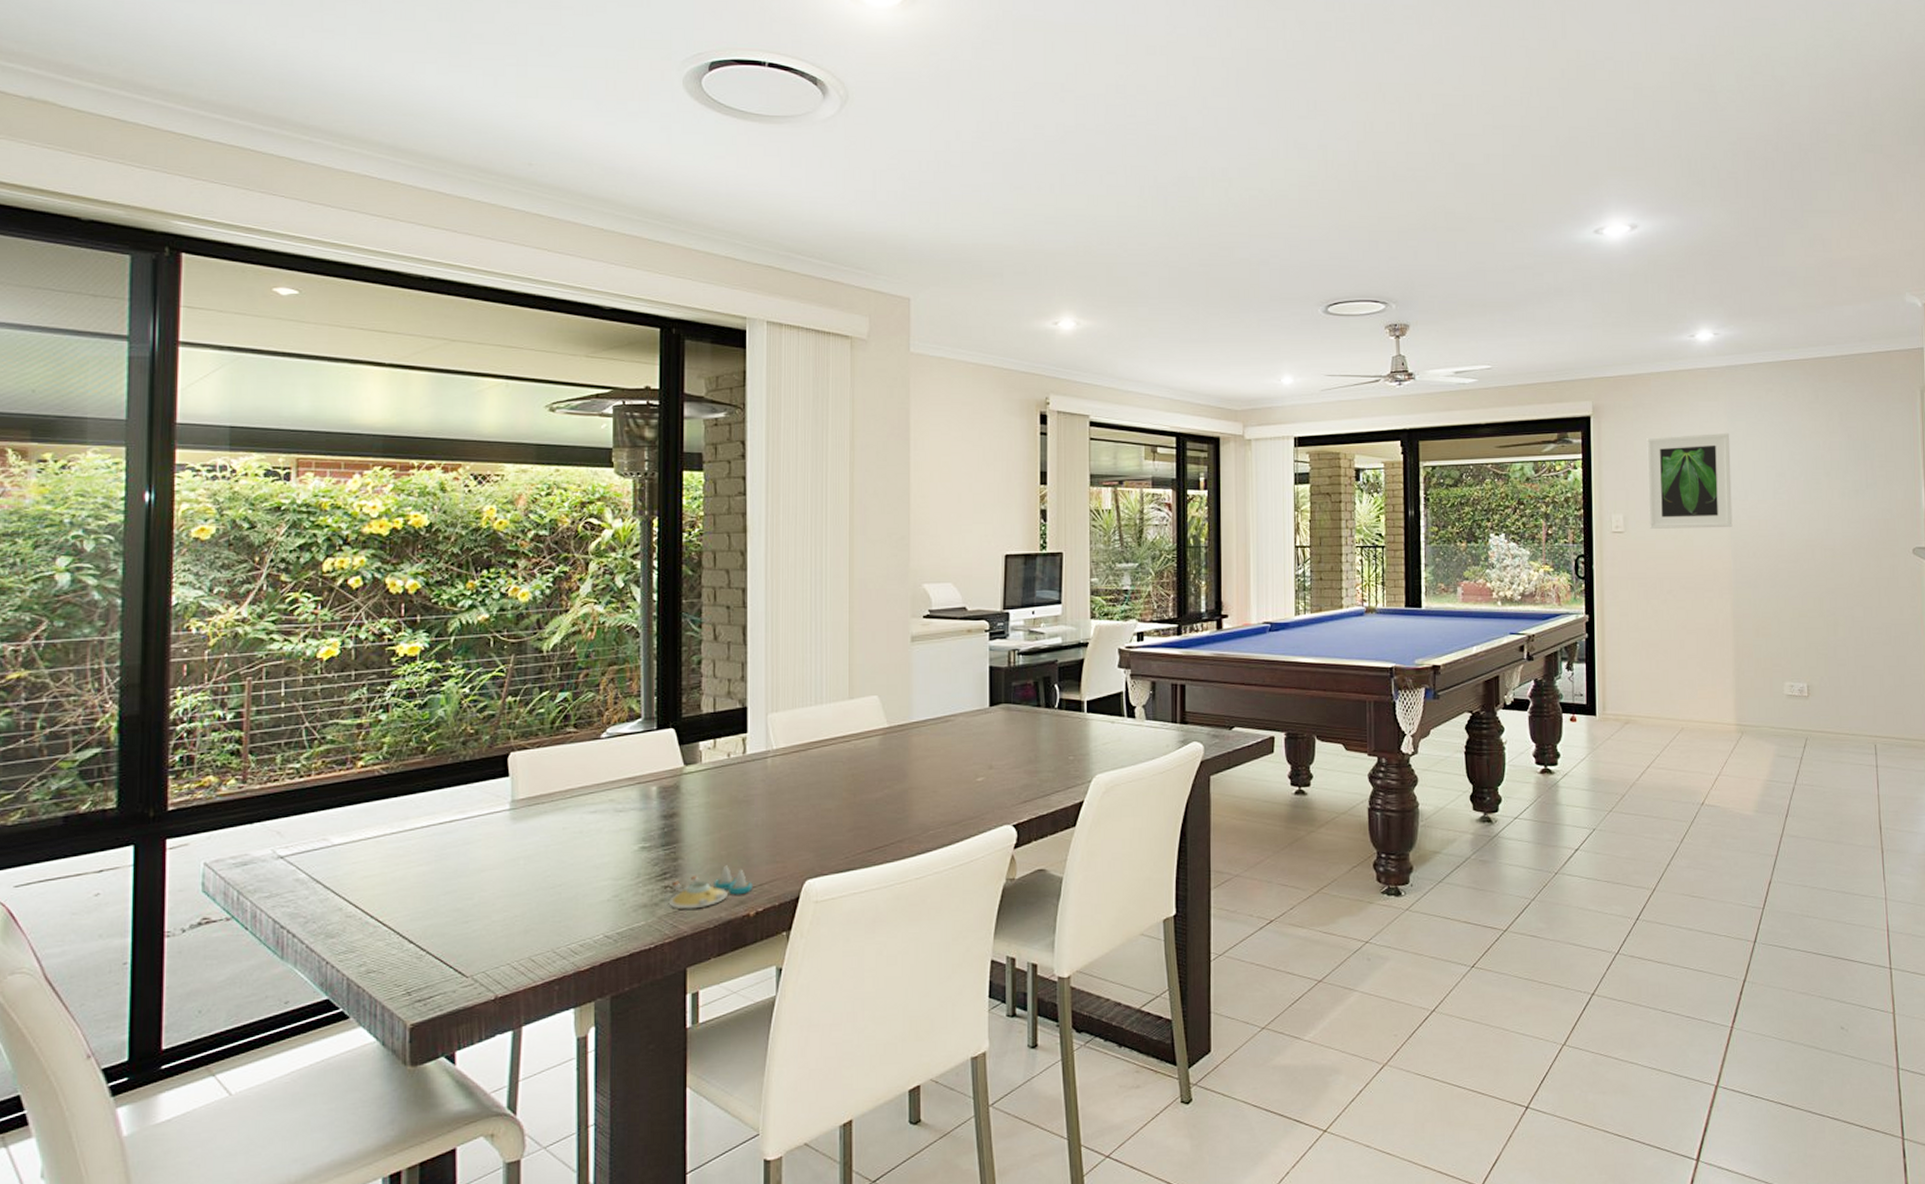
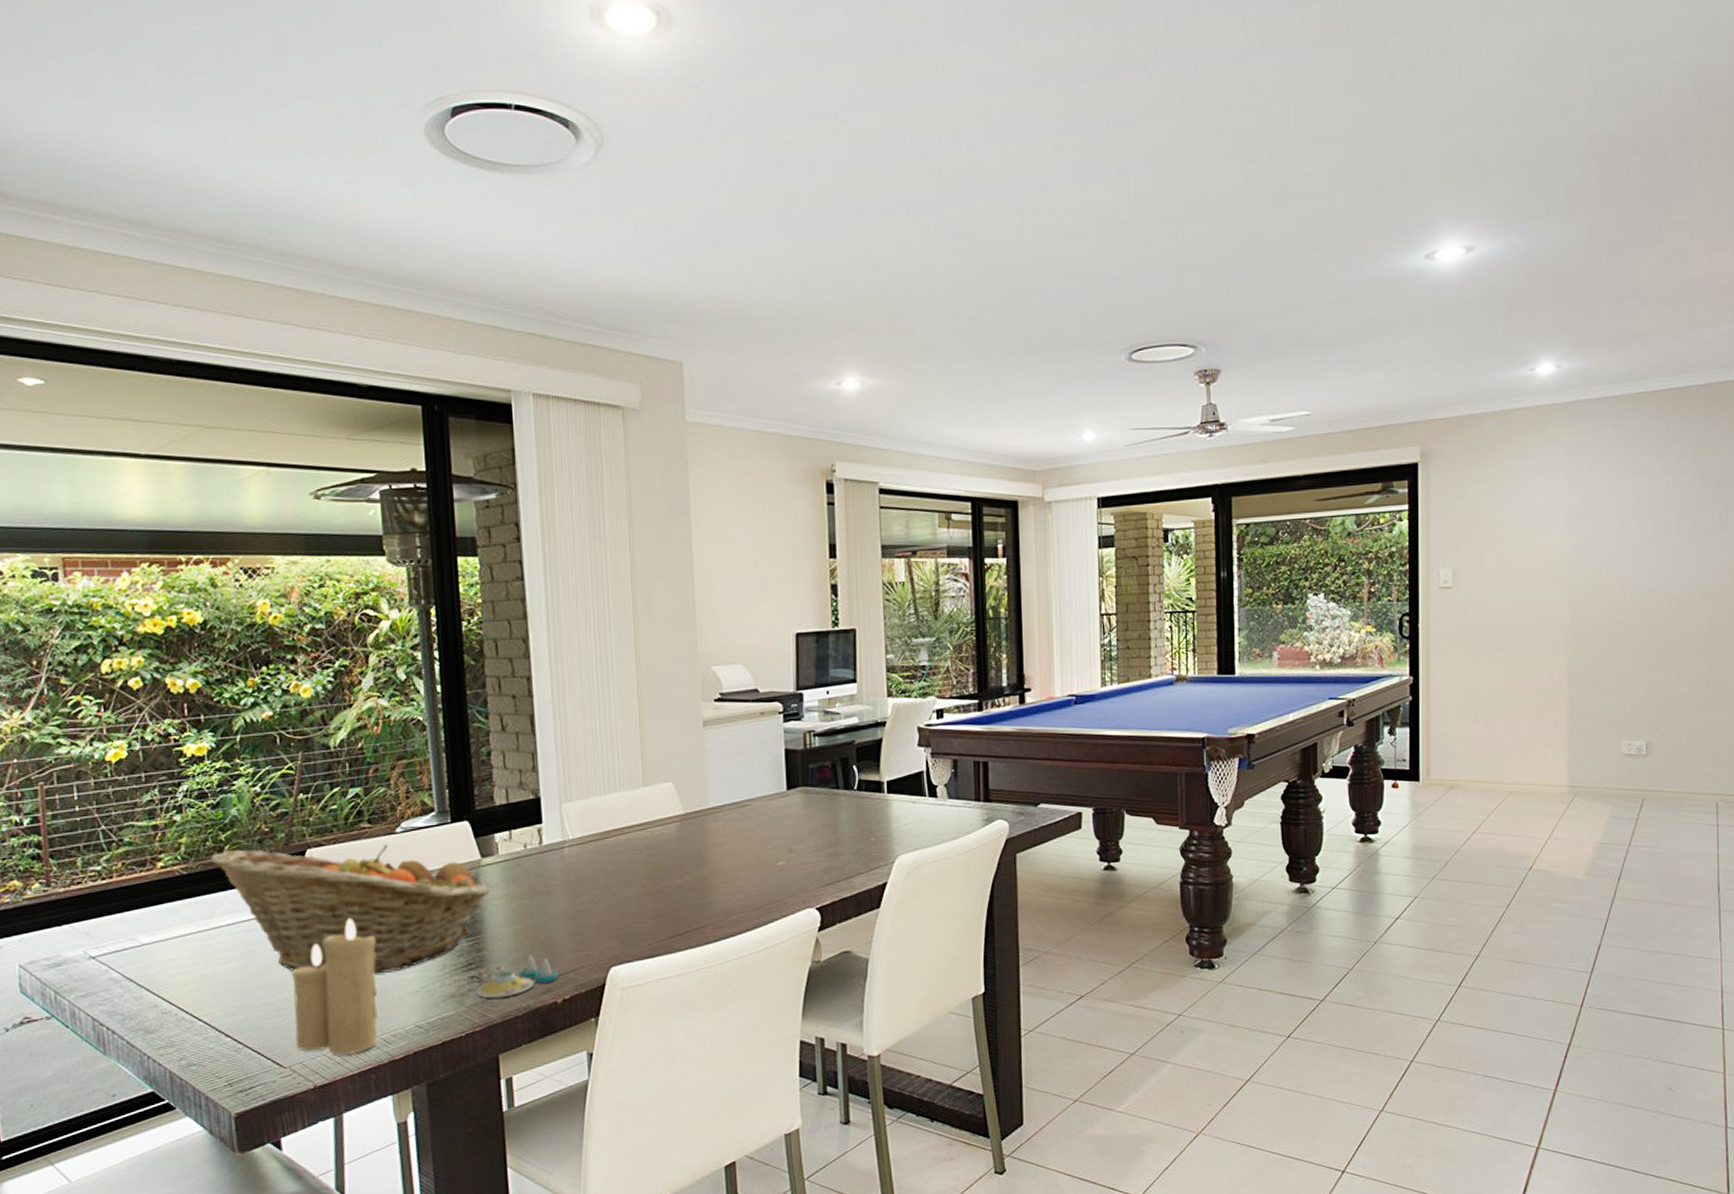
fruit basket: none [413,749,690,882] -> present [211,844,490,974]
candle: none [481,824,571,966] -> present [292,919,378,1056]
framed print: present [1647,432,1733,529] -> none [1479,475,1571,583]

